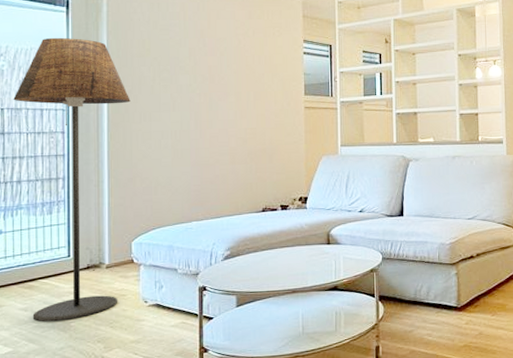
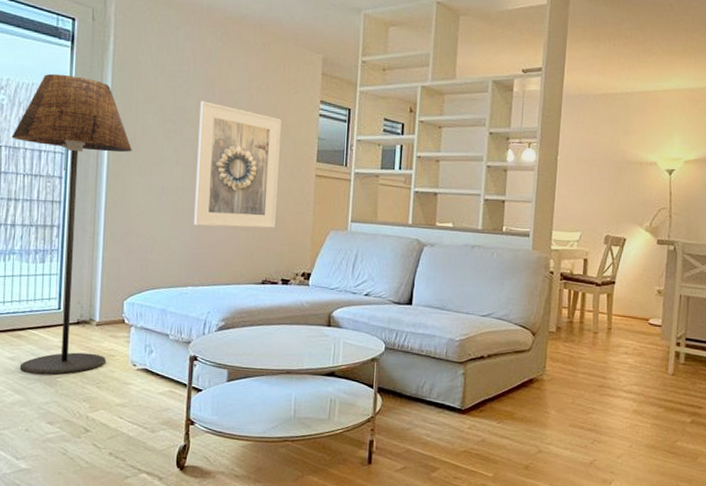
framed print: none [192,50,271,164] -> present [194,101,281,228]

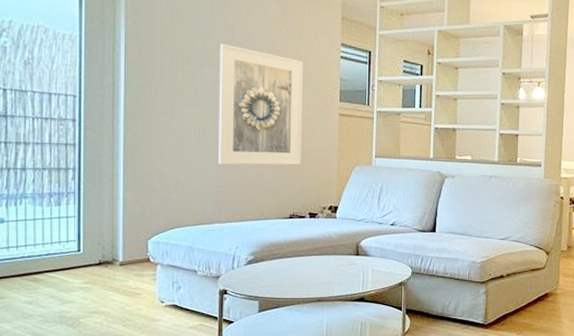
floor lamp: present [11,73,132,375] -> none [17,16,150,317]

